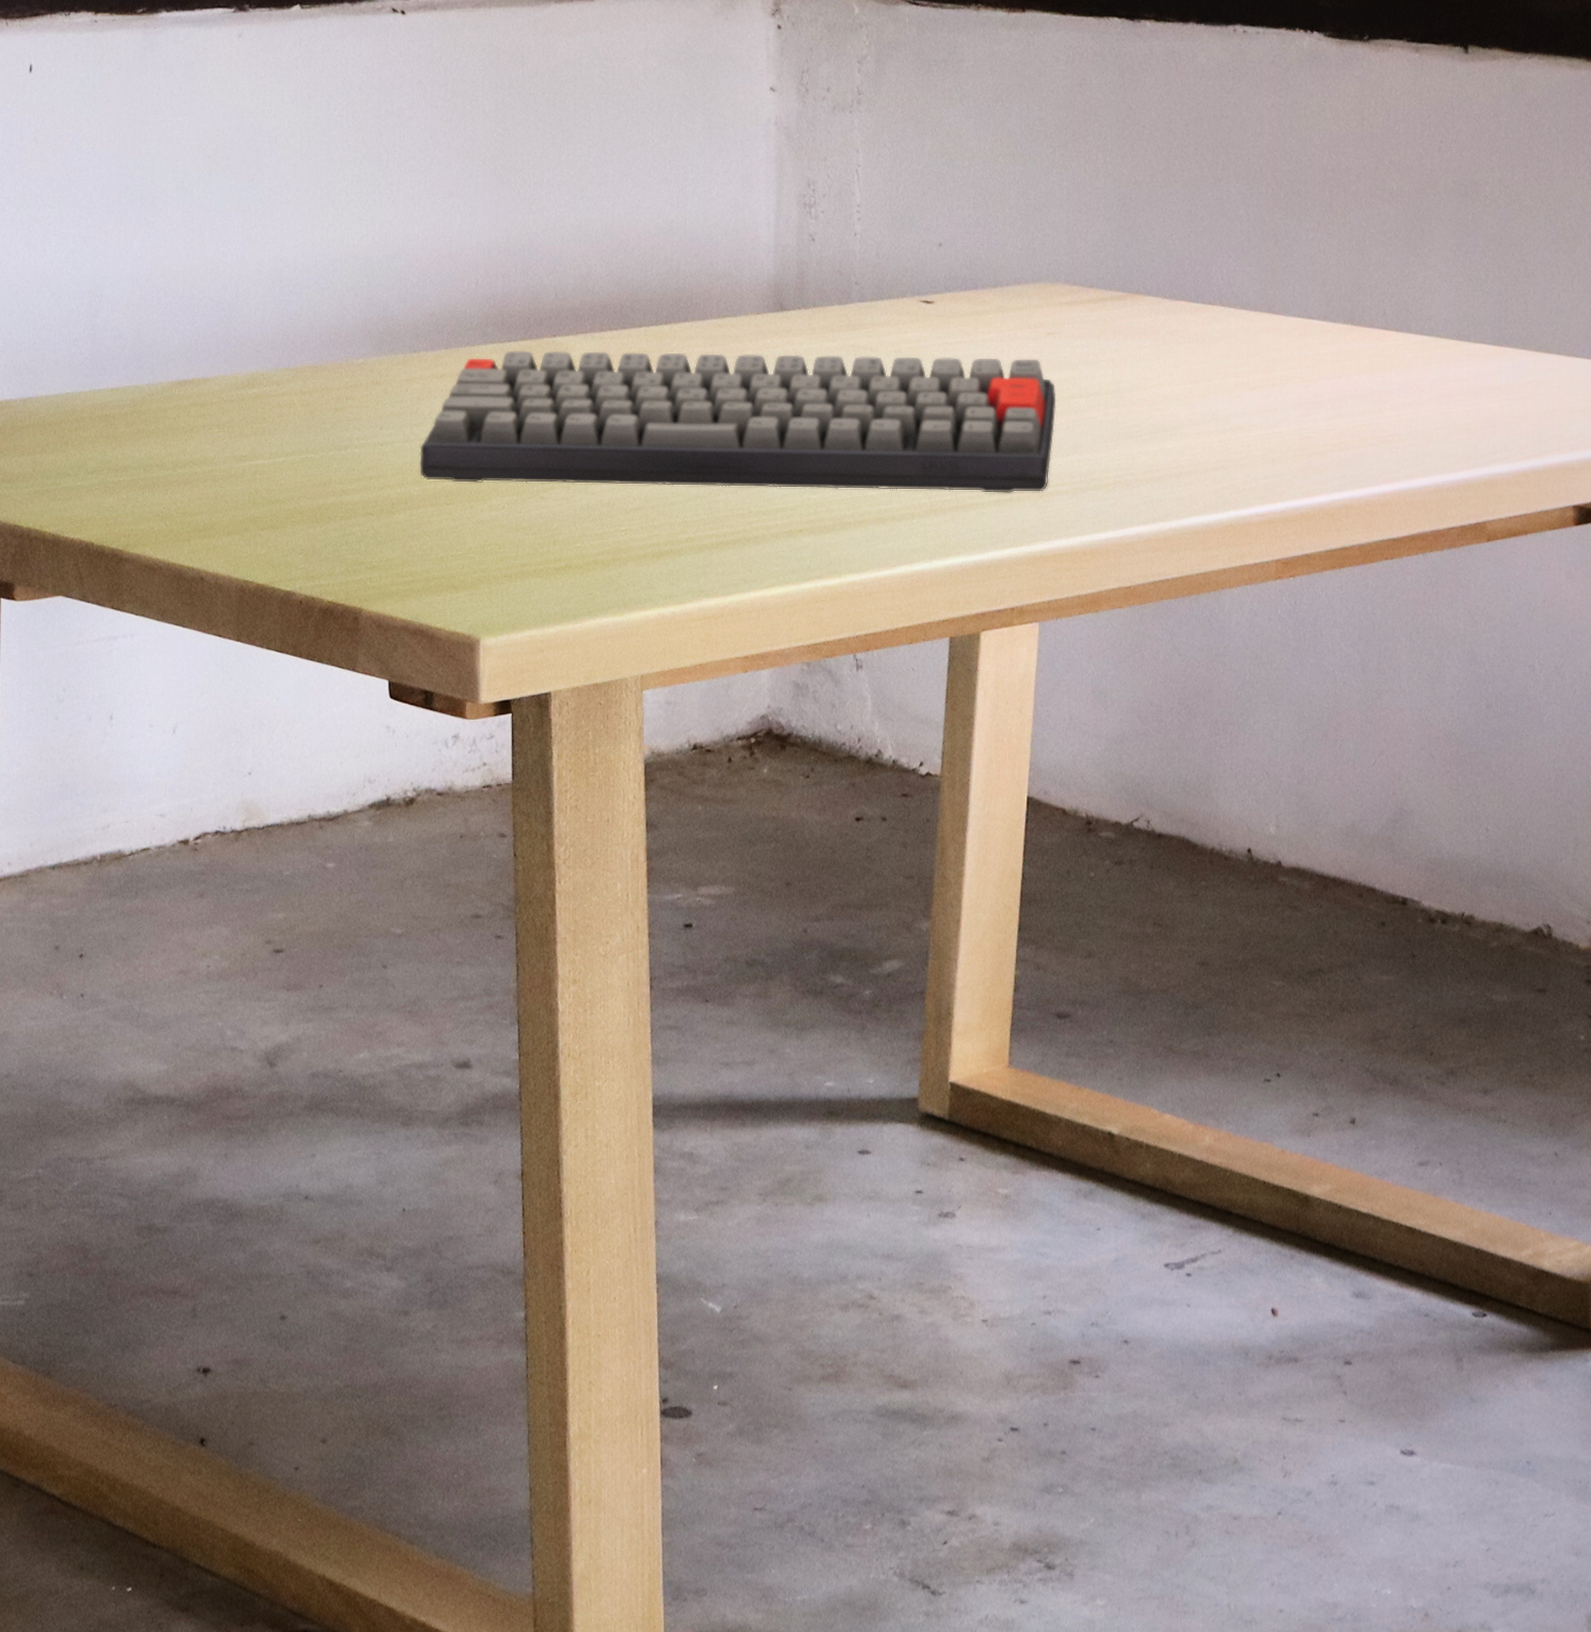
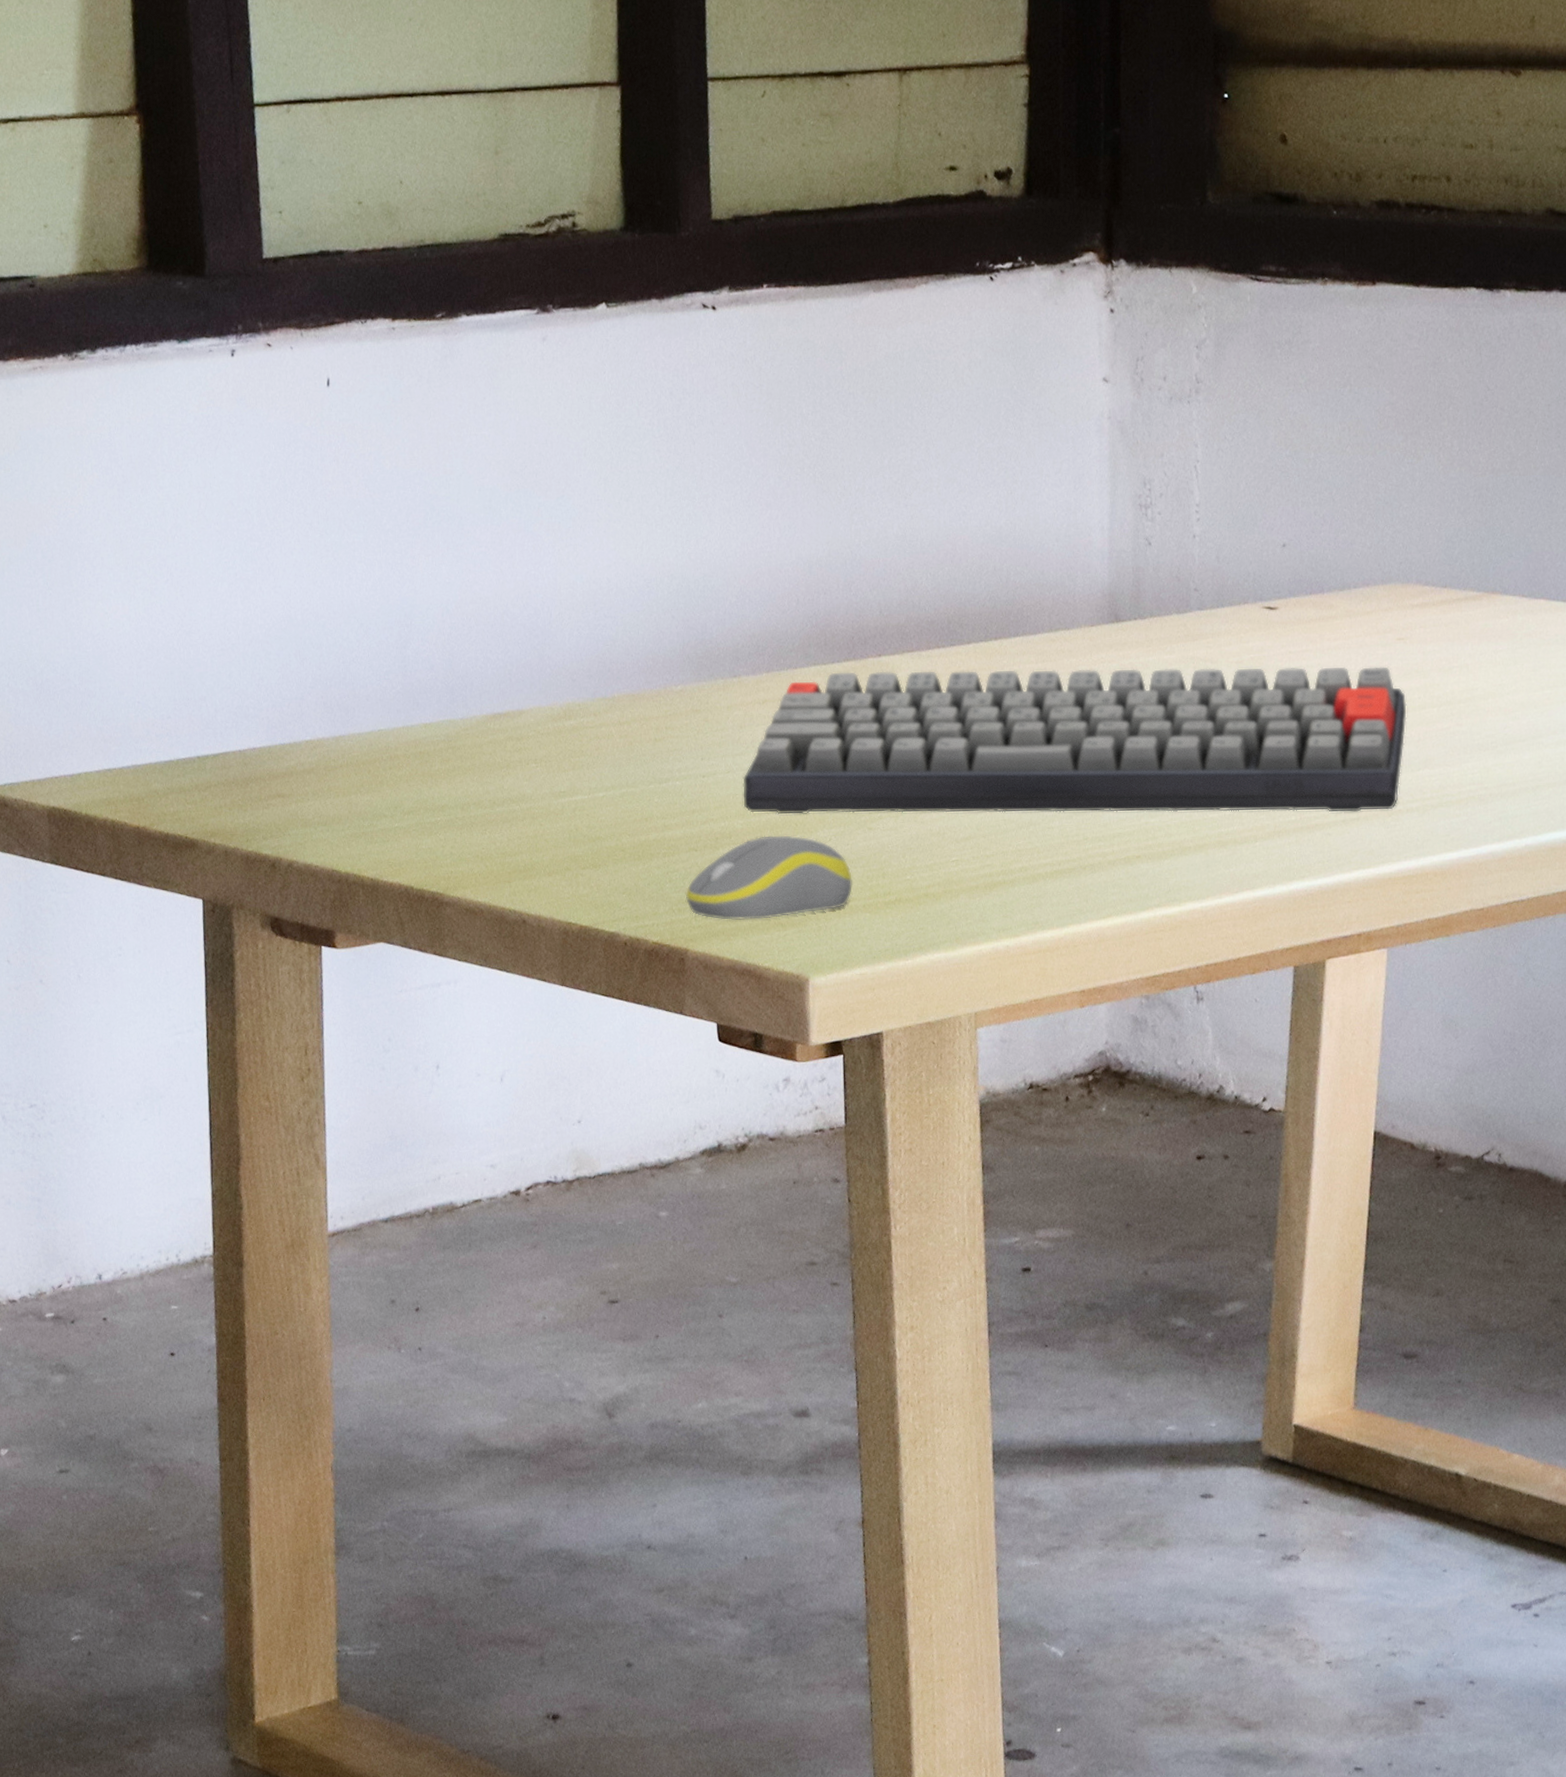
computer mouse: none [361,502,524,582] -> present [685,835,852,920]

